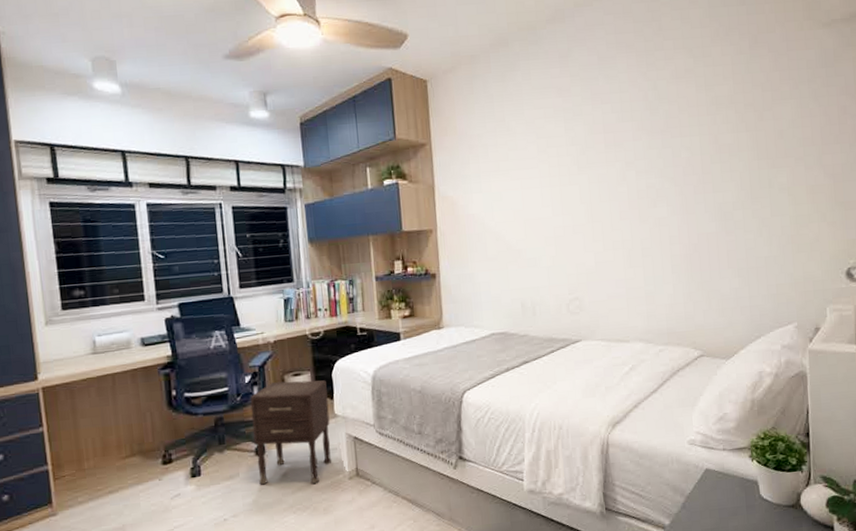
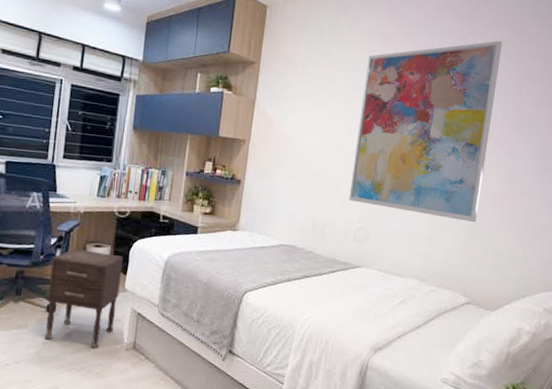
wall art: none [546,69,694,273] -> present [349,40,502,222]

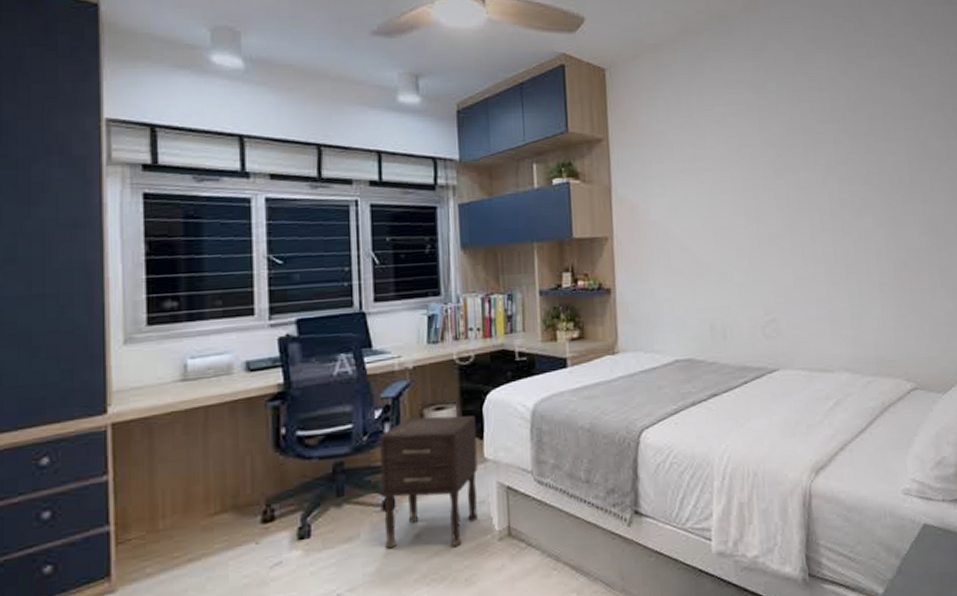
wall art: present [349,40,502,222] -> none [738,68,904,291]

